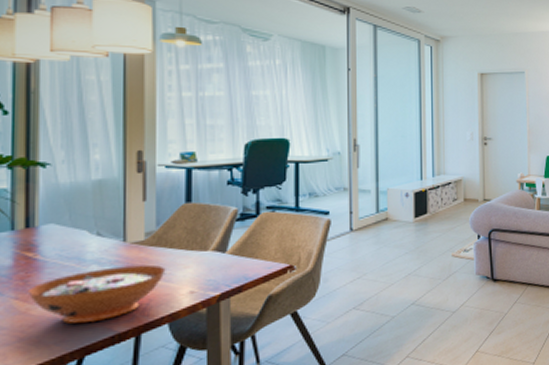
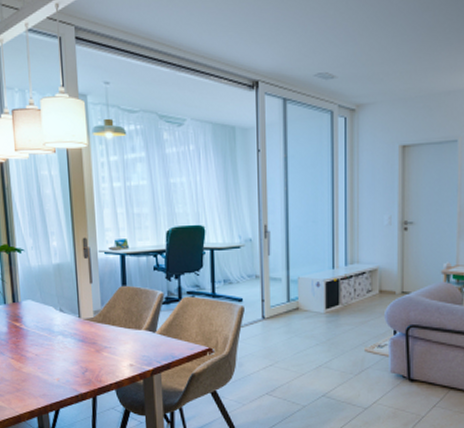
decorative bowl: present [27,264,166,324] -> none [18,338,111,382]

